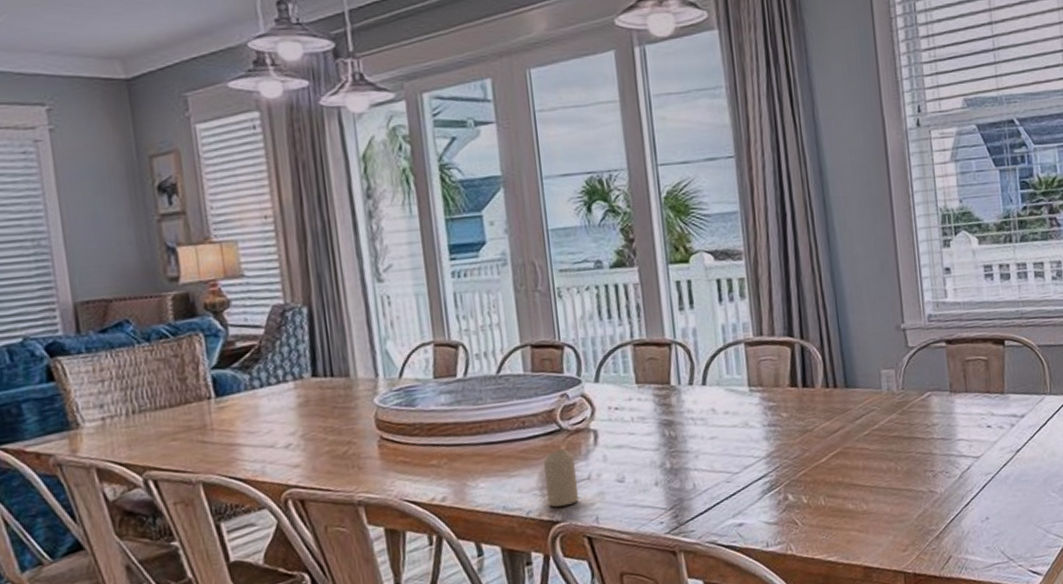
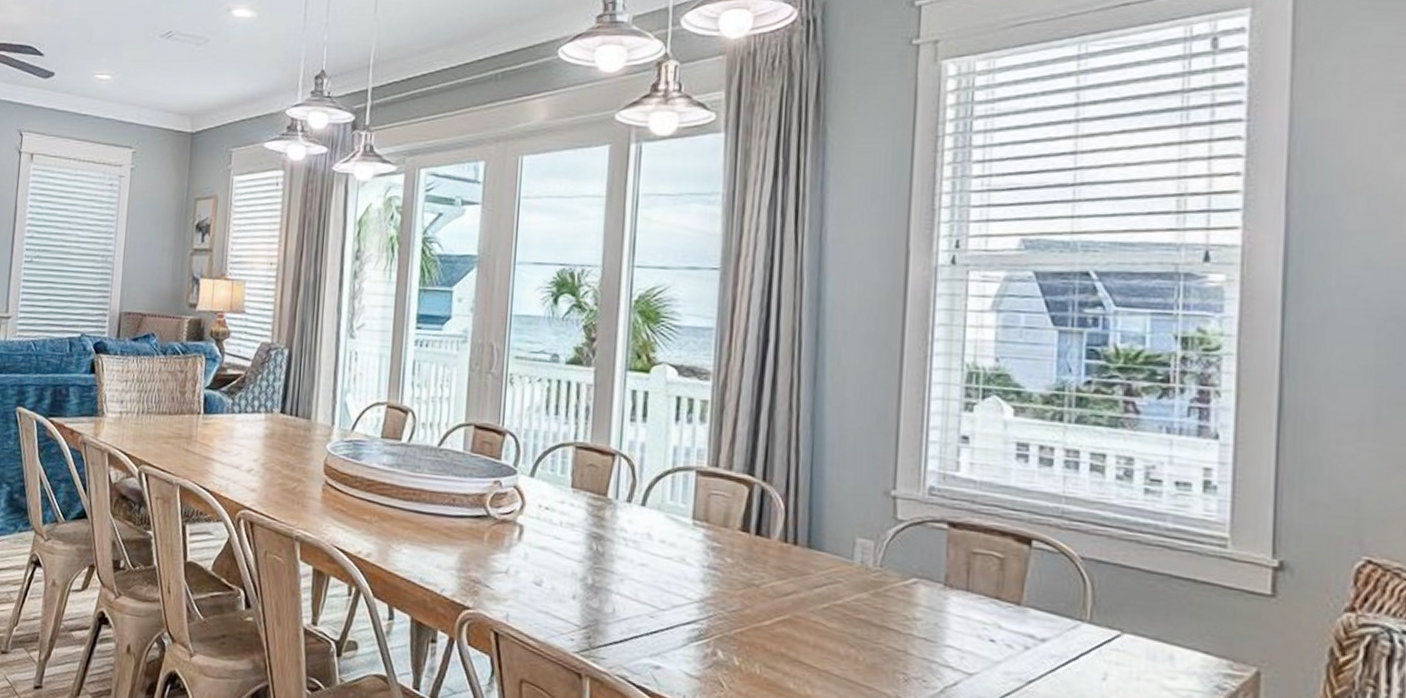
candle: present [542,449,578,508] -> none [462,535,496,595]

